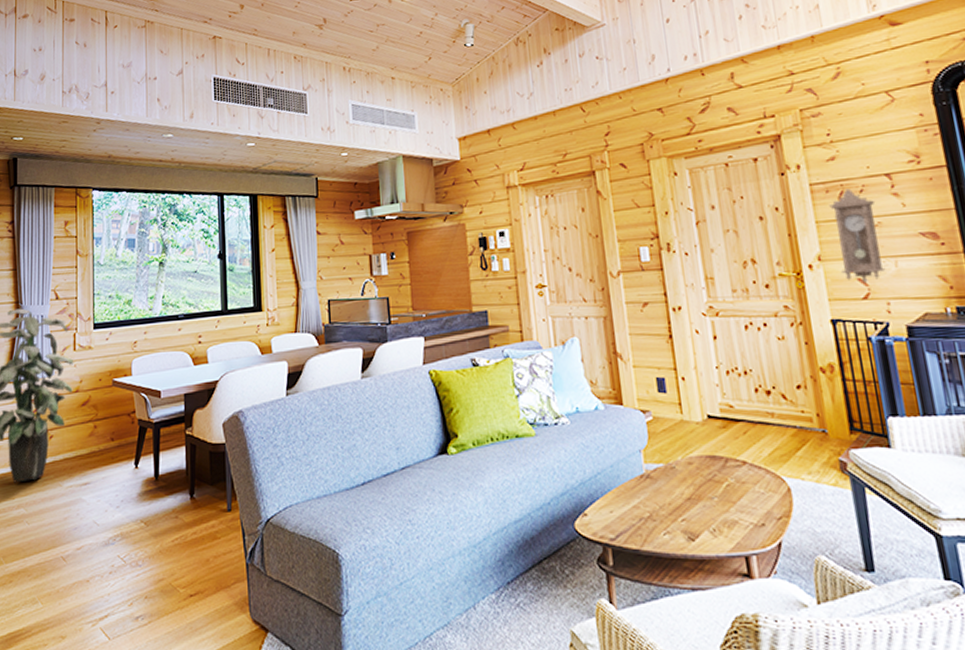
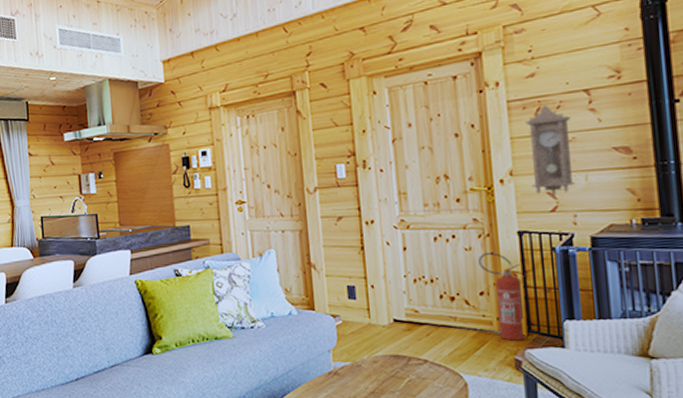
fire extinguisher: none [792,341,849,440] -> present [478,252,526,341]

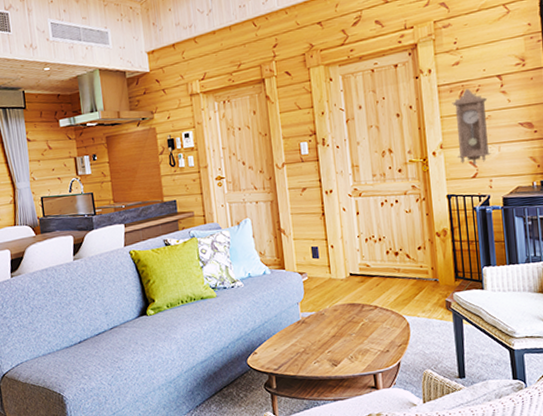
fire extinguisher: present [478,252,526,341] -> none [417,213,454,286]

